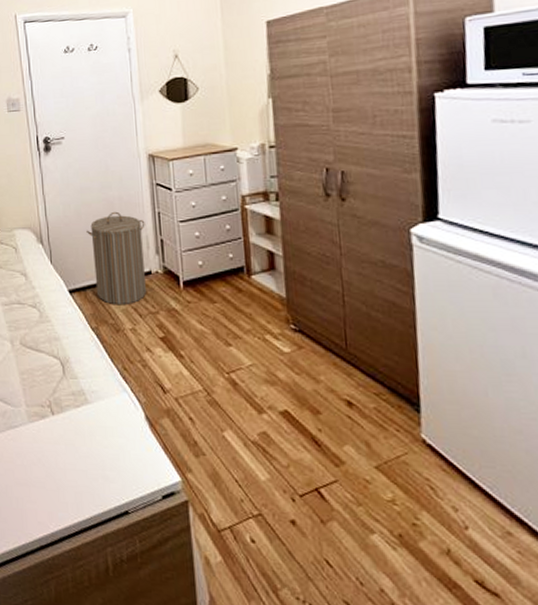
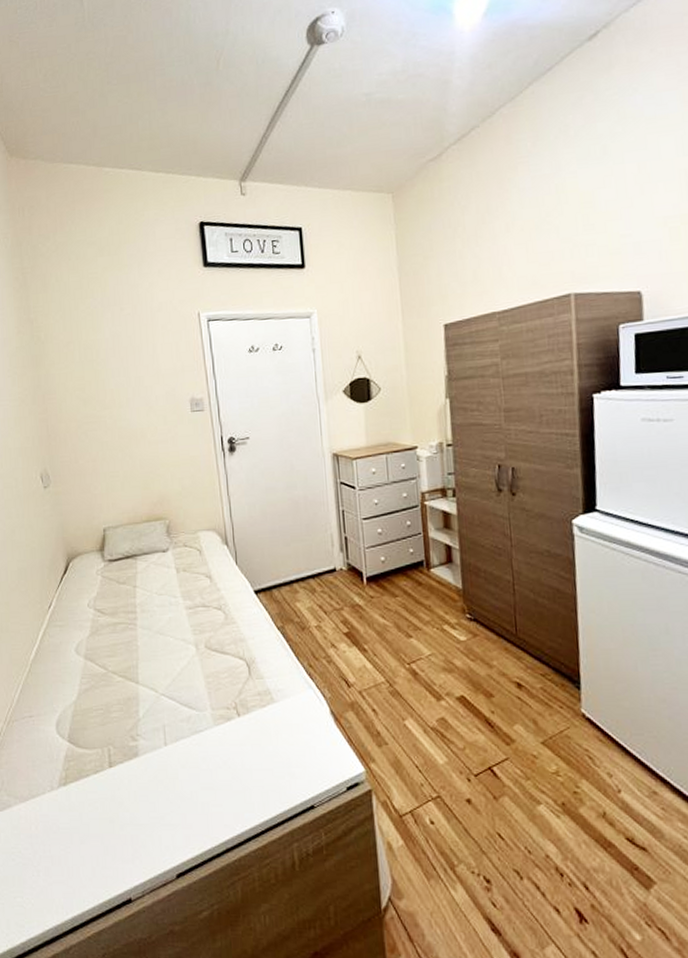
laundry hamper: present [87,211,146,305] -> none [272,510,331,604]

